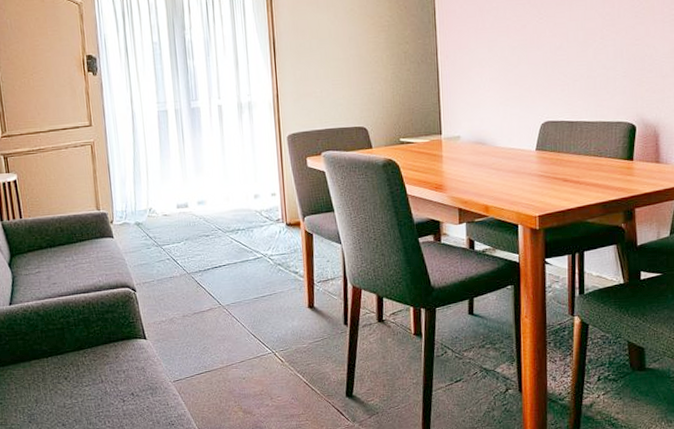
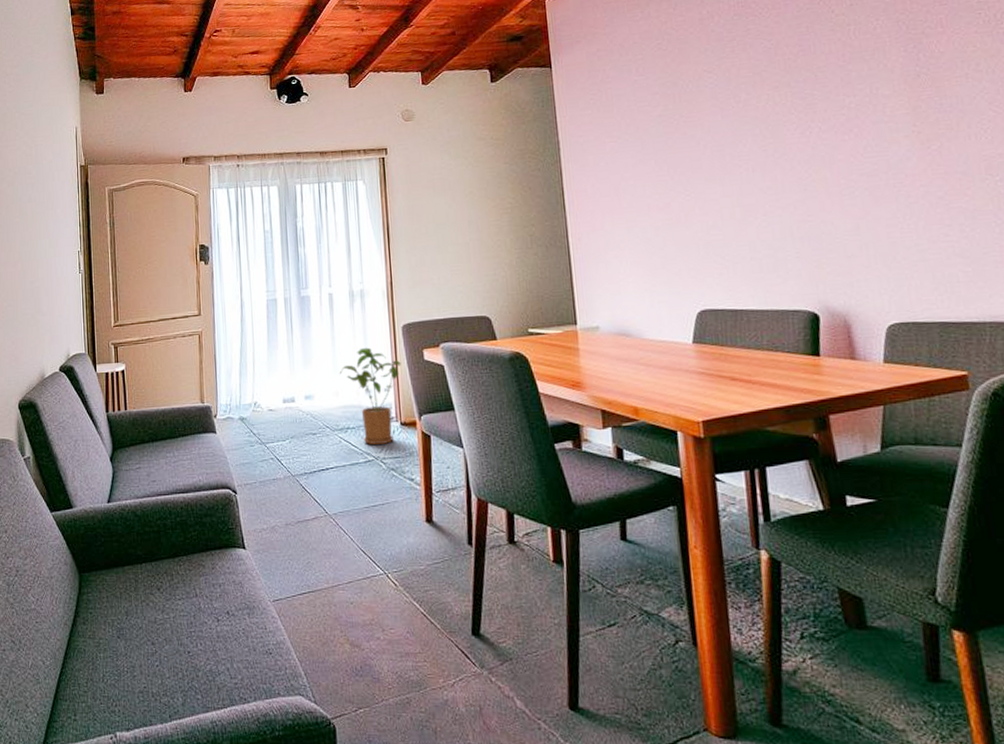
house plant: none [229,156,287,244] -> present [339,347,401,446]

